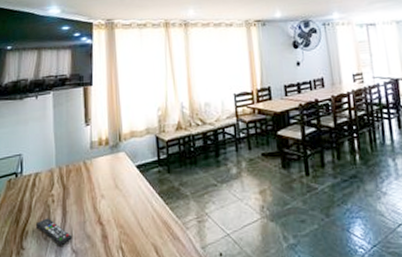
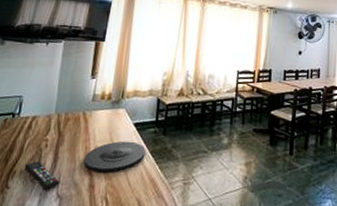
plate: none [92,184,153,222] -> present [83,140,146,173]

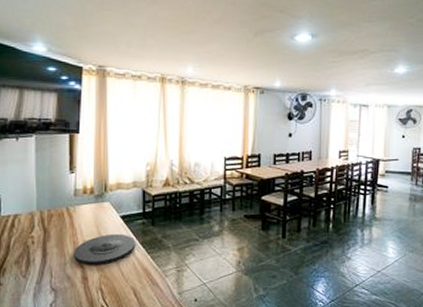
remote control: present [25,161,60,190] -> none [15,257,53,284]

